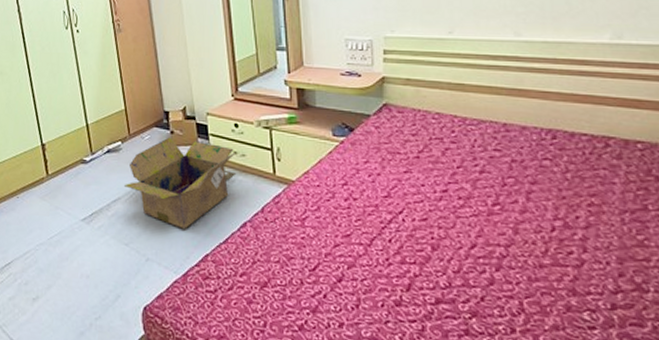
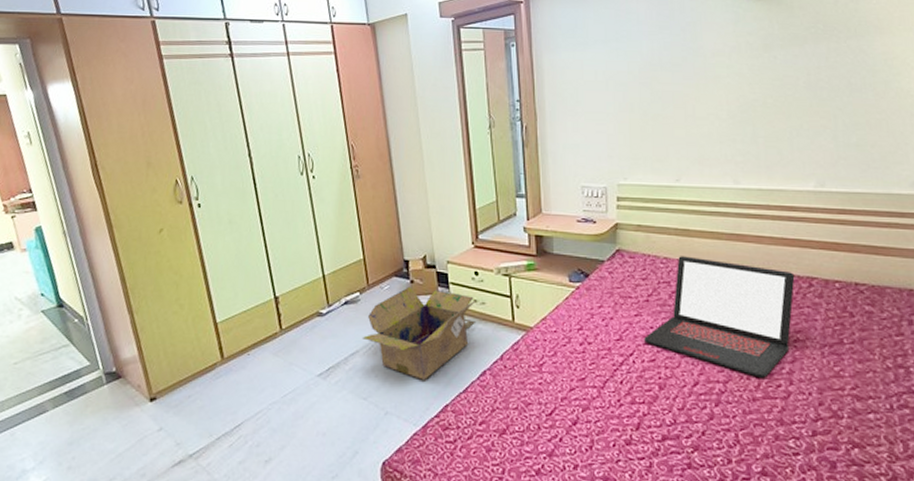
laptop: none [415,111,588,244] -> present [644,256,795,378]

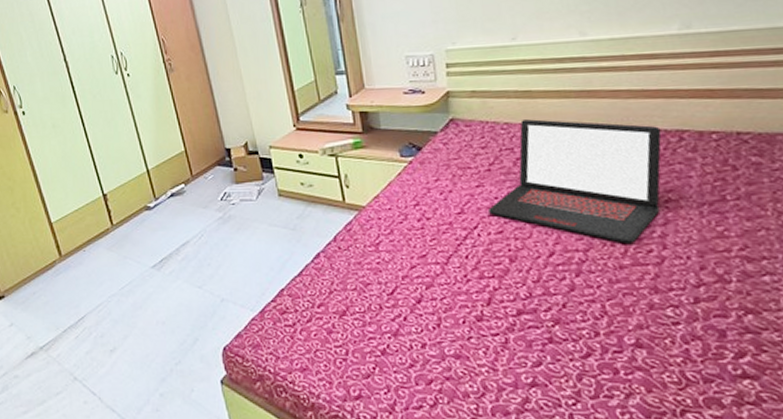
cardboard box: present [362,286,477,380] -> none [191,174,306,266]

